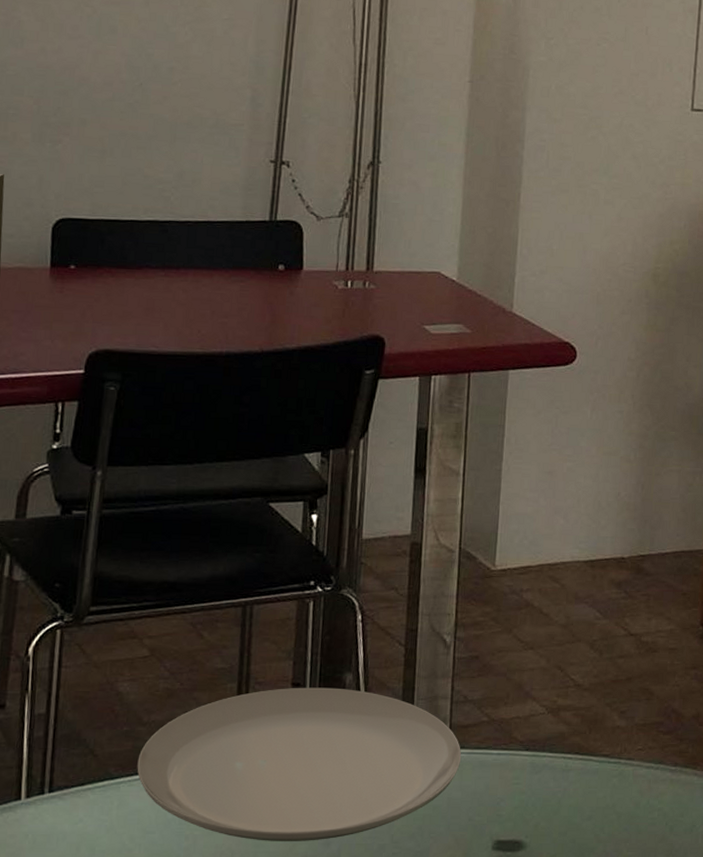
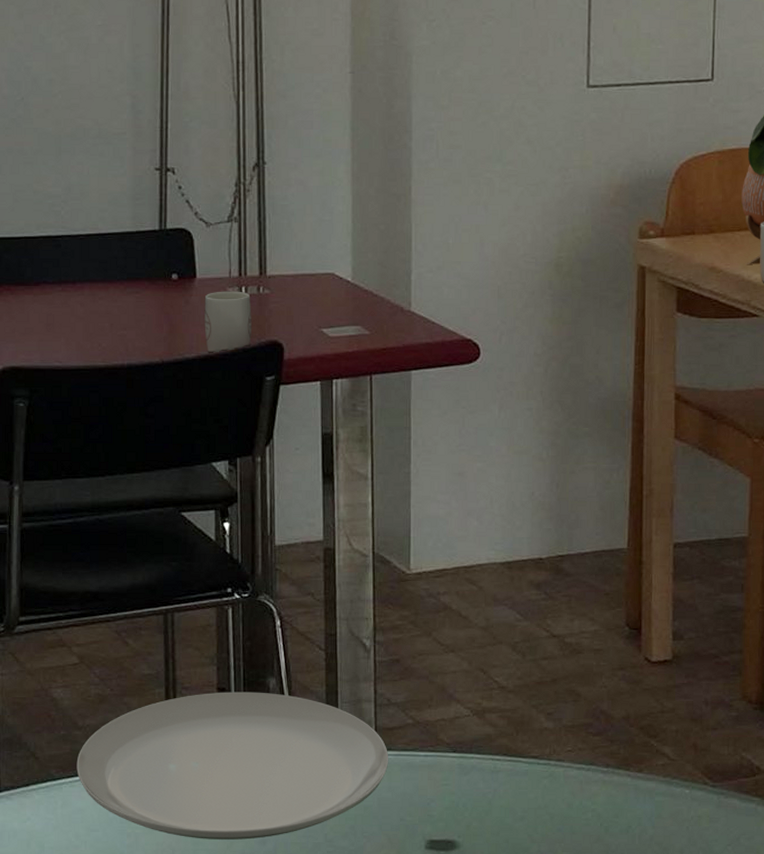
mug: none [307,284,356,347] -> present [204,291,252,355]

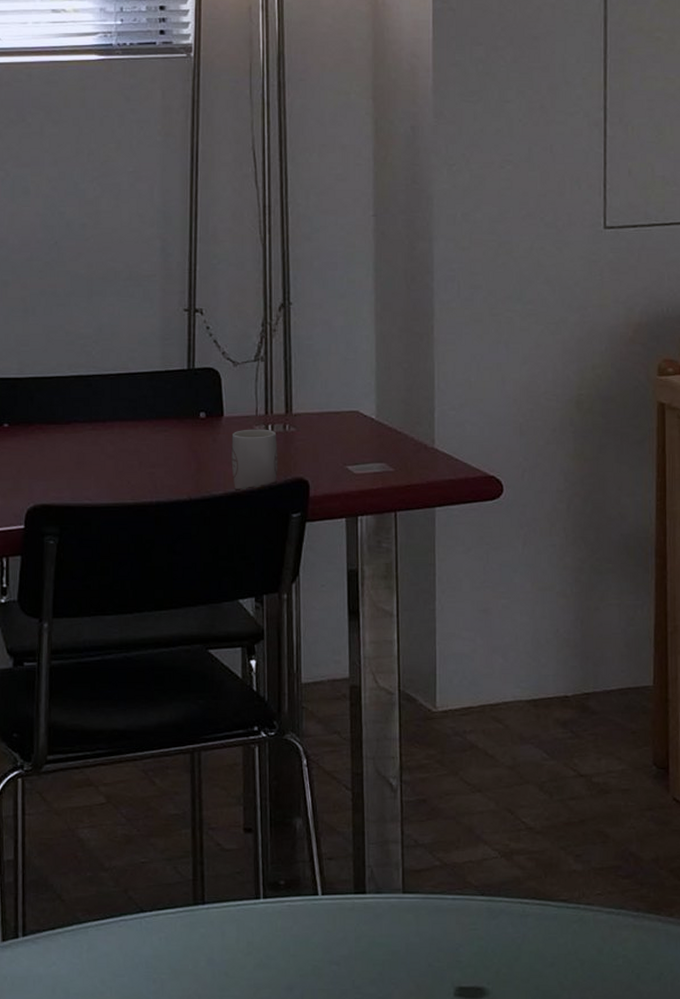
plate: present [76,692,389,840] -> none [102,832,417,986]

